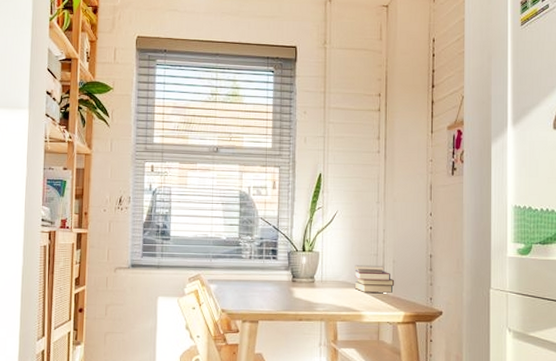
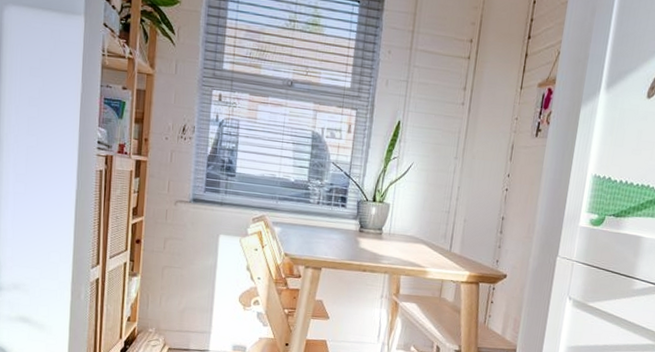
books: present [354,264,395,293] -> none [423,220,464,252]

